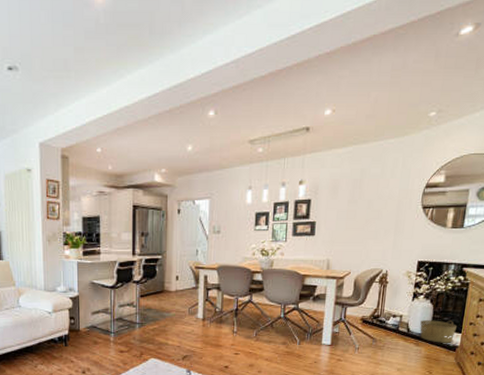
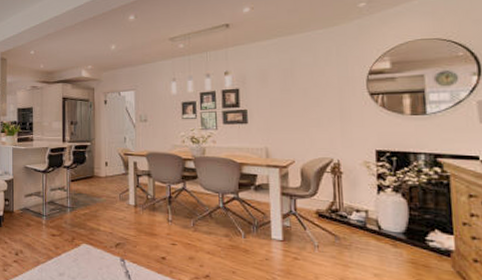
basket: present [420,320,457,343] -> none [394,217,445,246]

